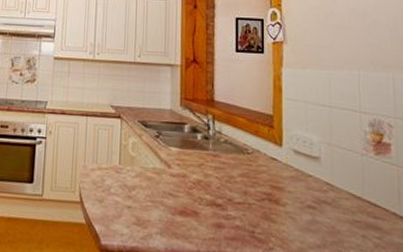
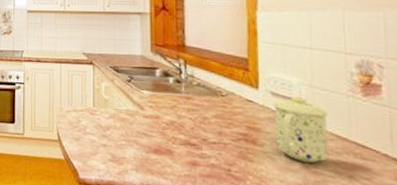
mug: none [295,154,345,223] -> present [273,96,328,163]

